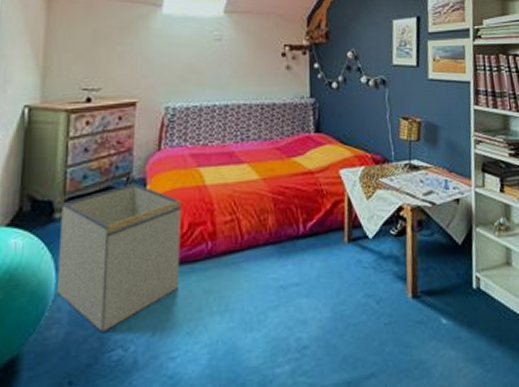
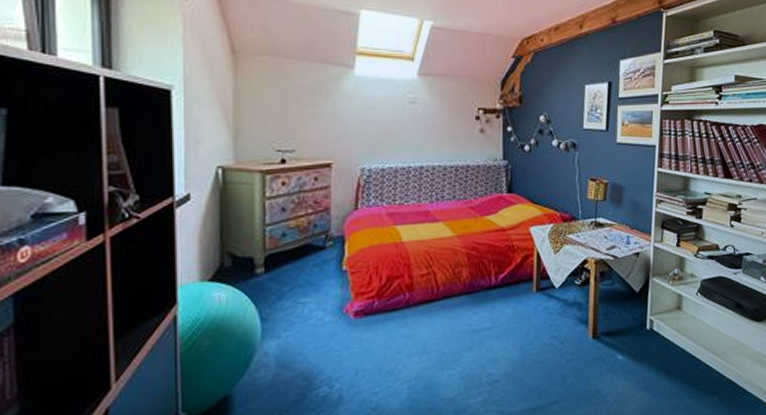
storage bin: present [57,183,182,332] -> none [263,240,380,373]

